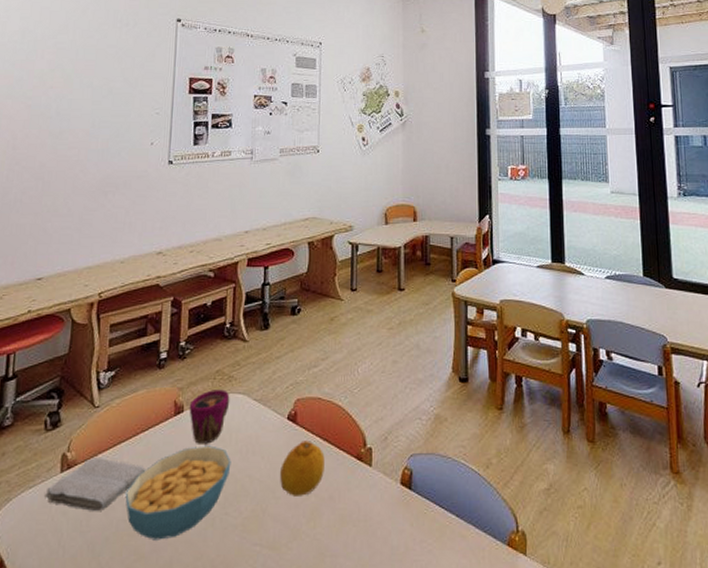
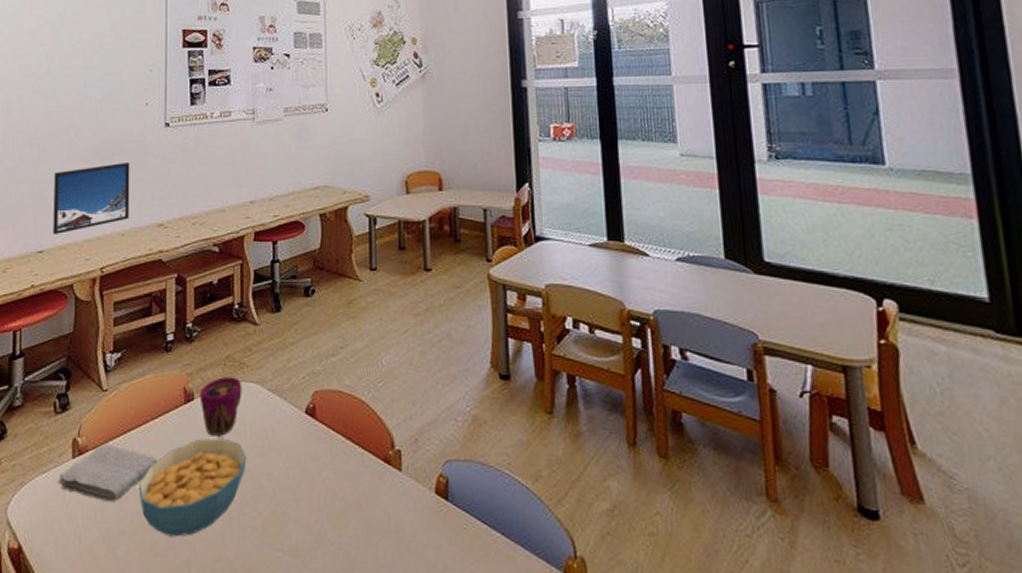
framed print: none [53,195,133,263] -> present [53,161,130,235]
fruit: present [280,441,325,496] -> none [300,438,349,500]

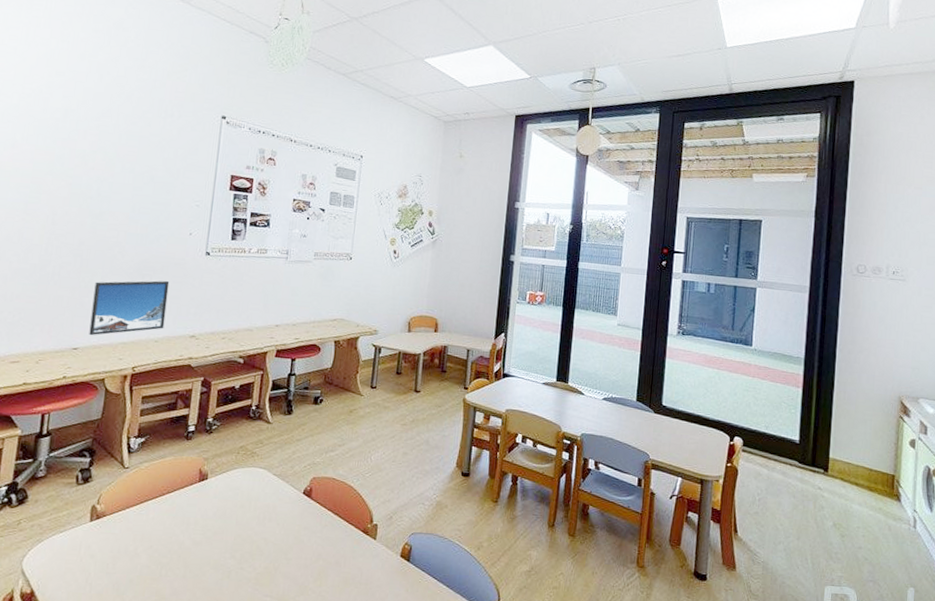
washcloth: present [58,443,158,501] -> none [74,510,170,557]
cereal bowl: present [138,438,247,537] -> none [149,509,249,586]
cup: present [199,377,242,436] -> none [212,462,252,509]

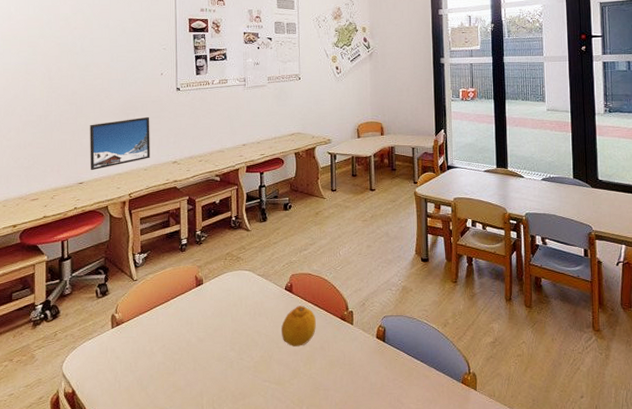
fruit: none [292,513,335,559] -> present [281,306,316,347]

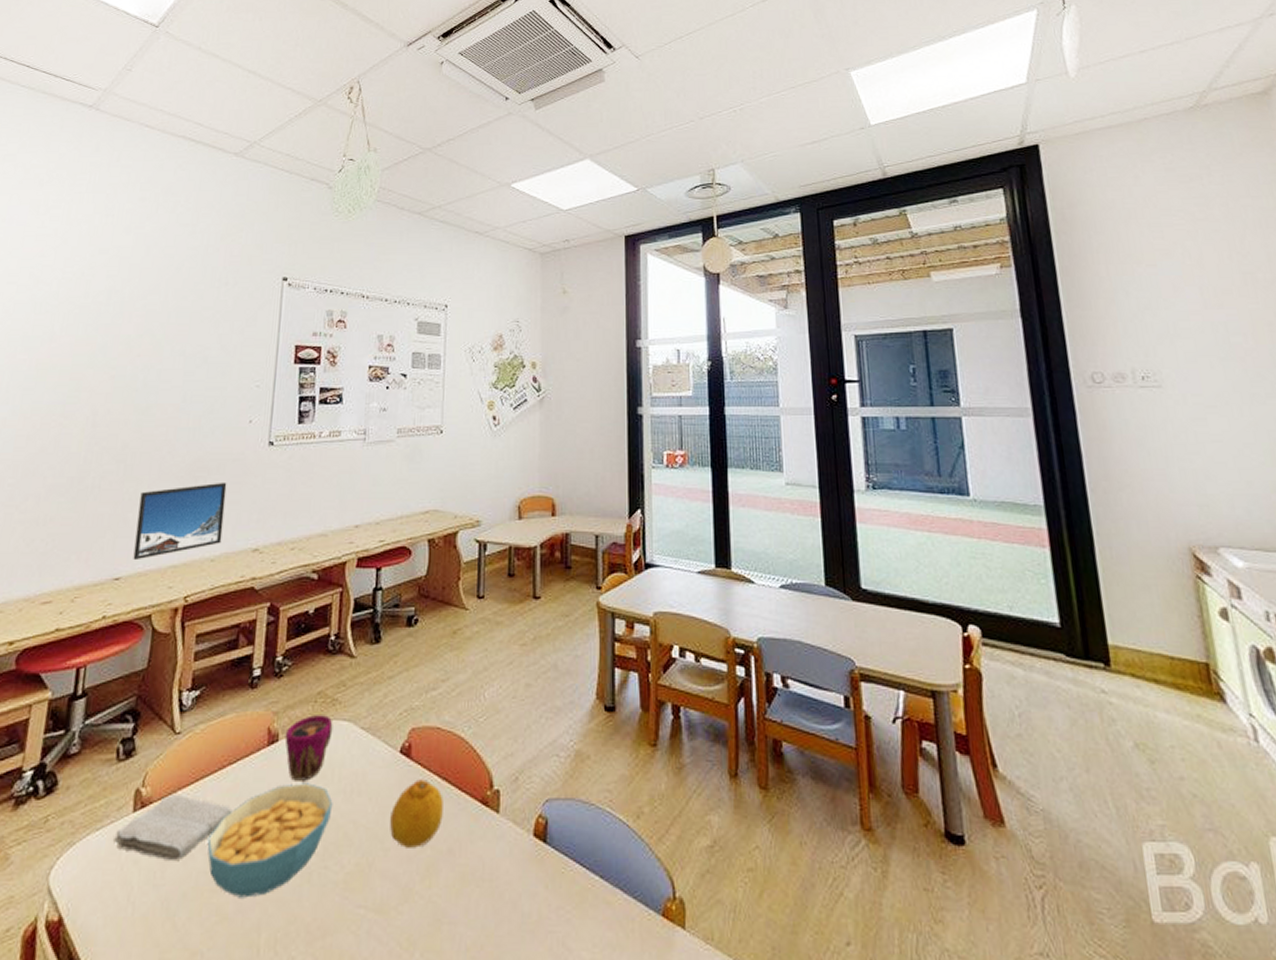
washcloth: none [101,317,177,356] -> present [114,793,233,860]
cereal bowl: none [162,309,243,378] -> present [207,783,333,898]
cup: none [207,267,239,308] -> present [284,715,333,781]

